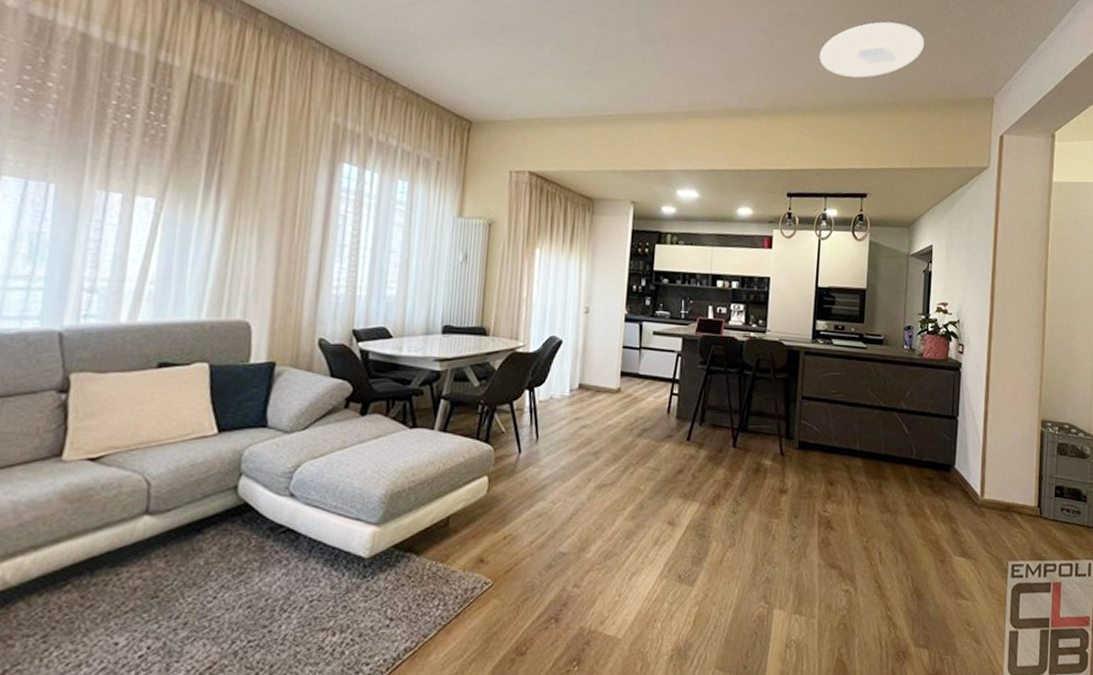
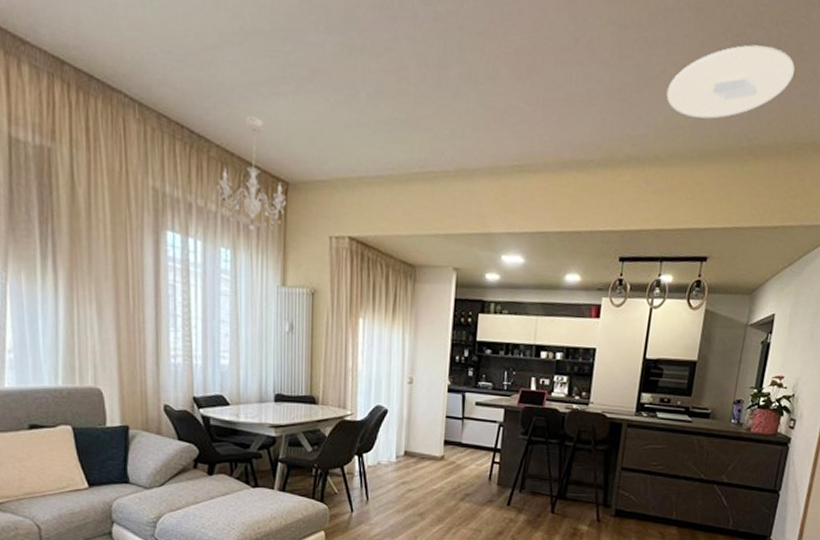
chandelier: none [400,63,469,164] -> present [217,116,287,230]

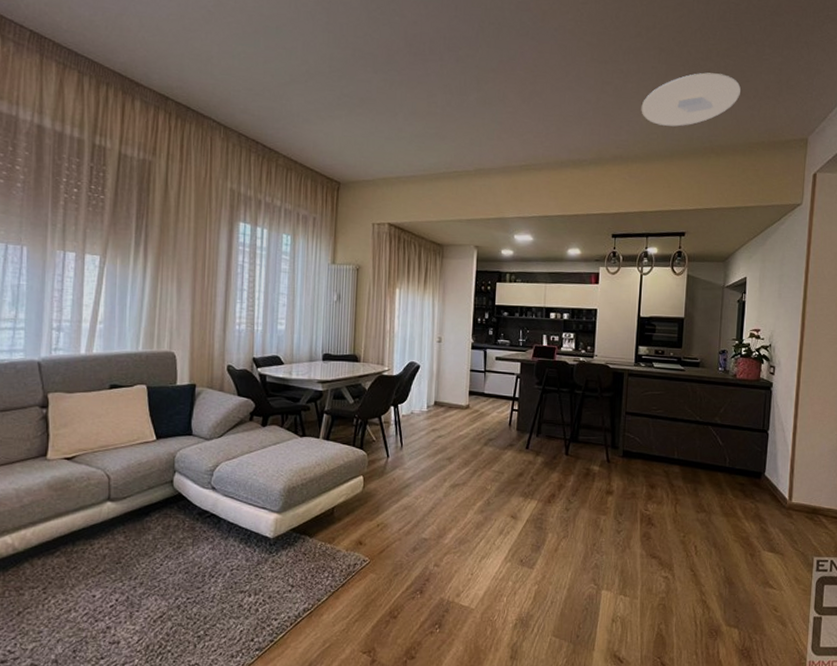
chandelier: present [217,116,287,230] -> none [282,134,339,220]

